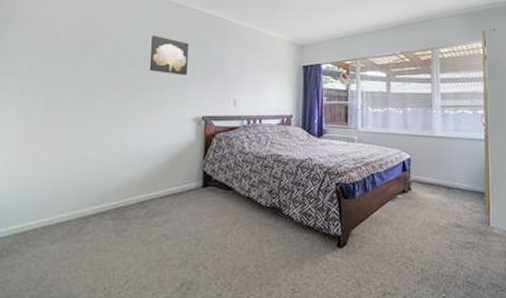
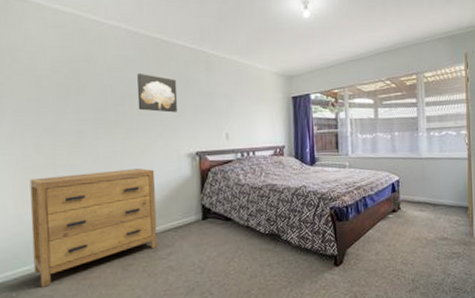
dresser: none [28,130,159,247] -> present [30,168,158,287]

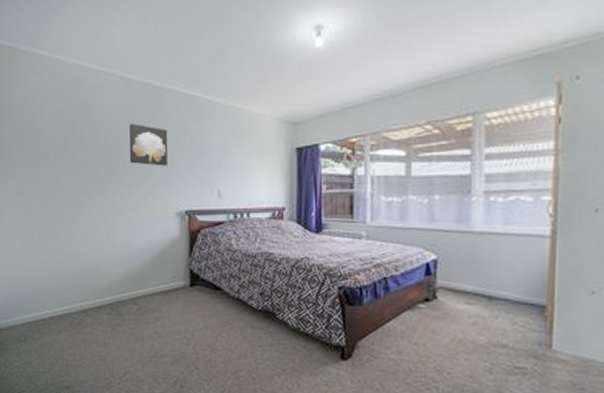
dresser: present [30,168,158,287] -> none [35,226,145,335]

